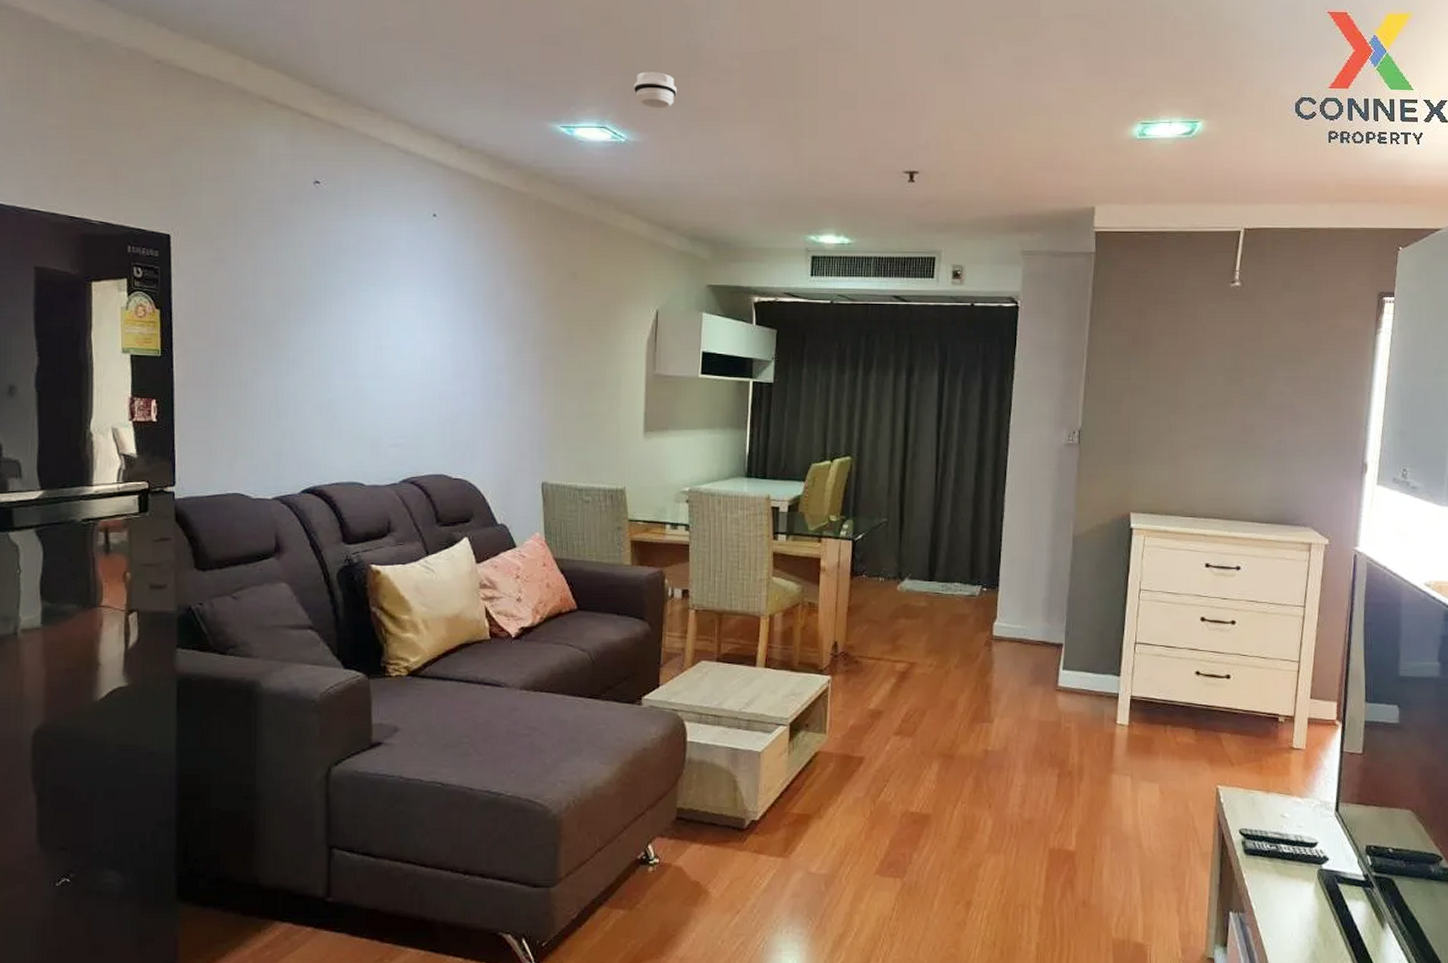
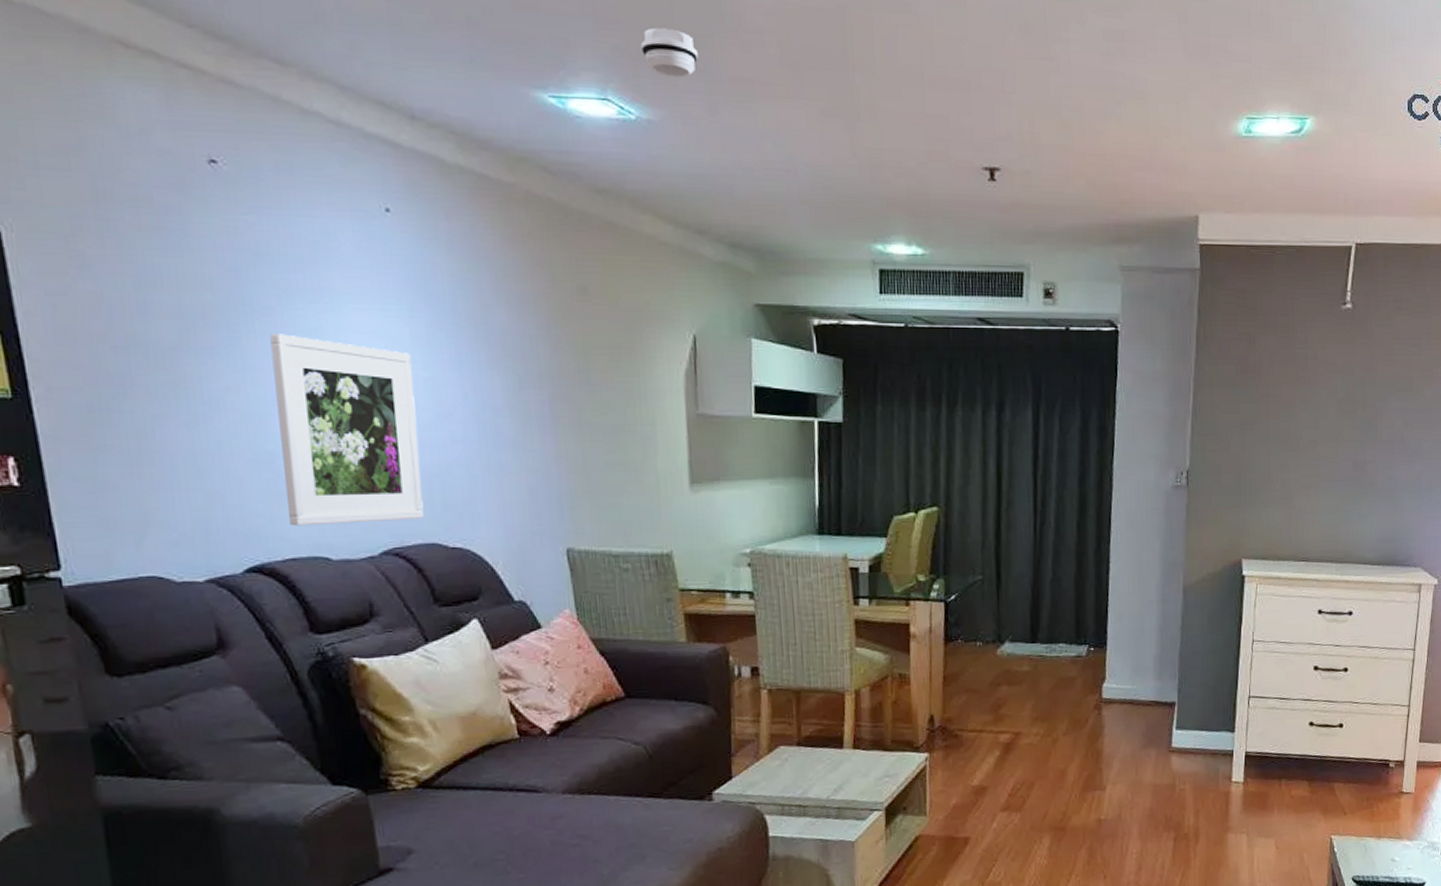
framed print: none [337,309,439,458] -> present [269,334,424,526]

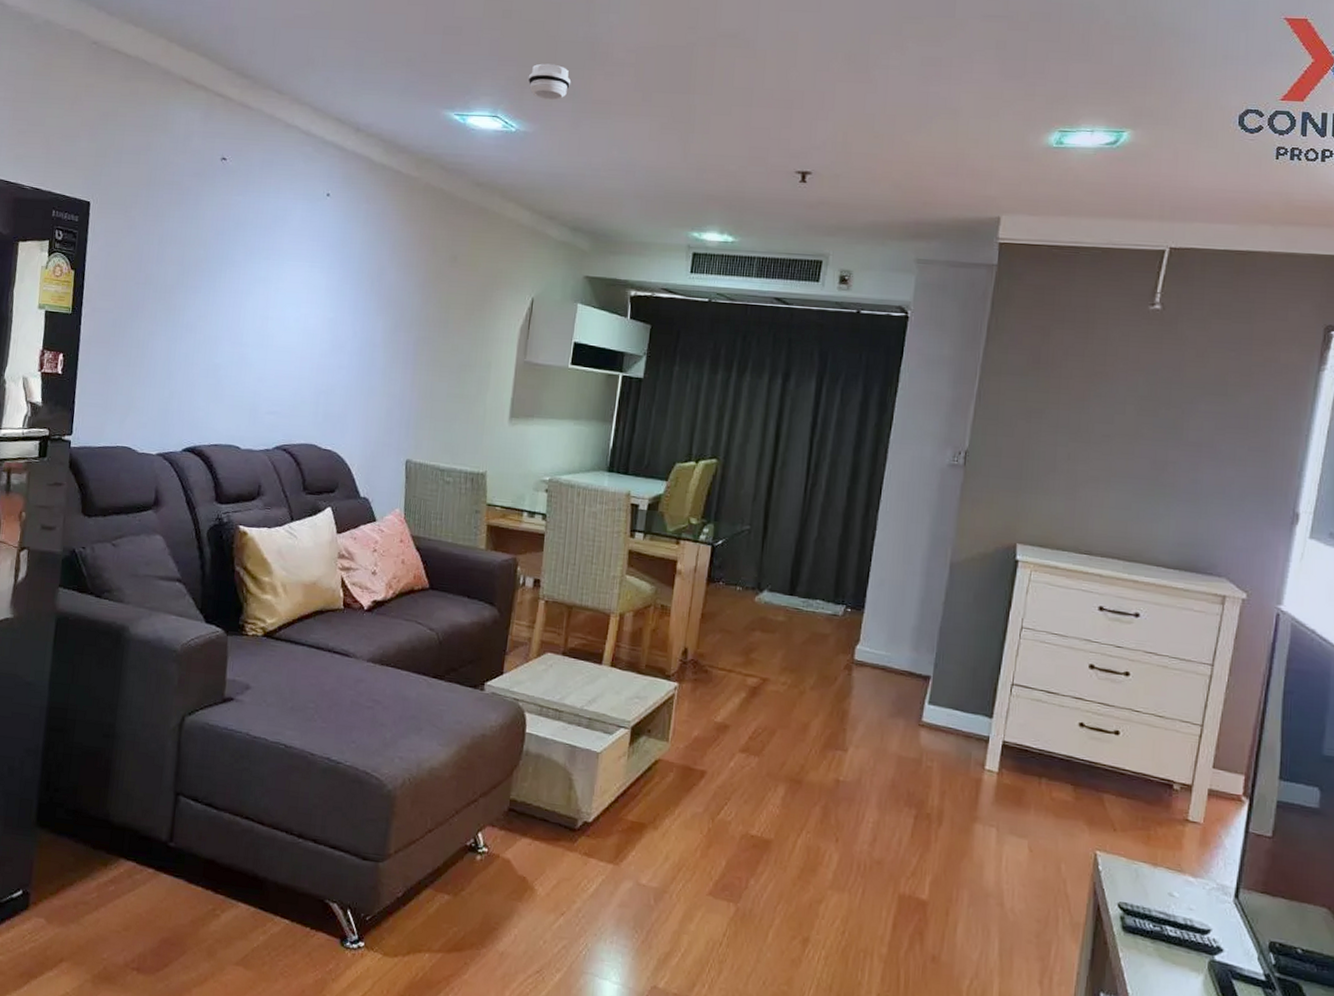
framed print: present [269,334,424,526] -> none [218,279,323,425]

